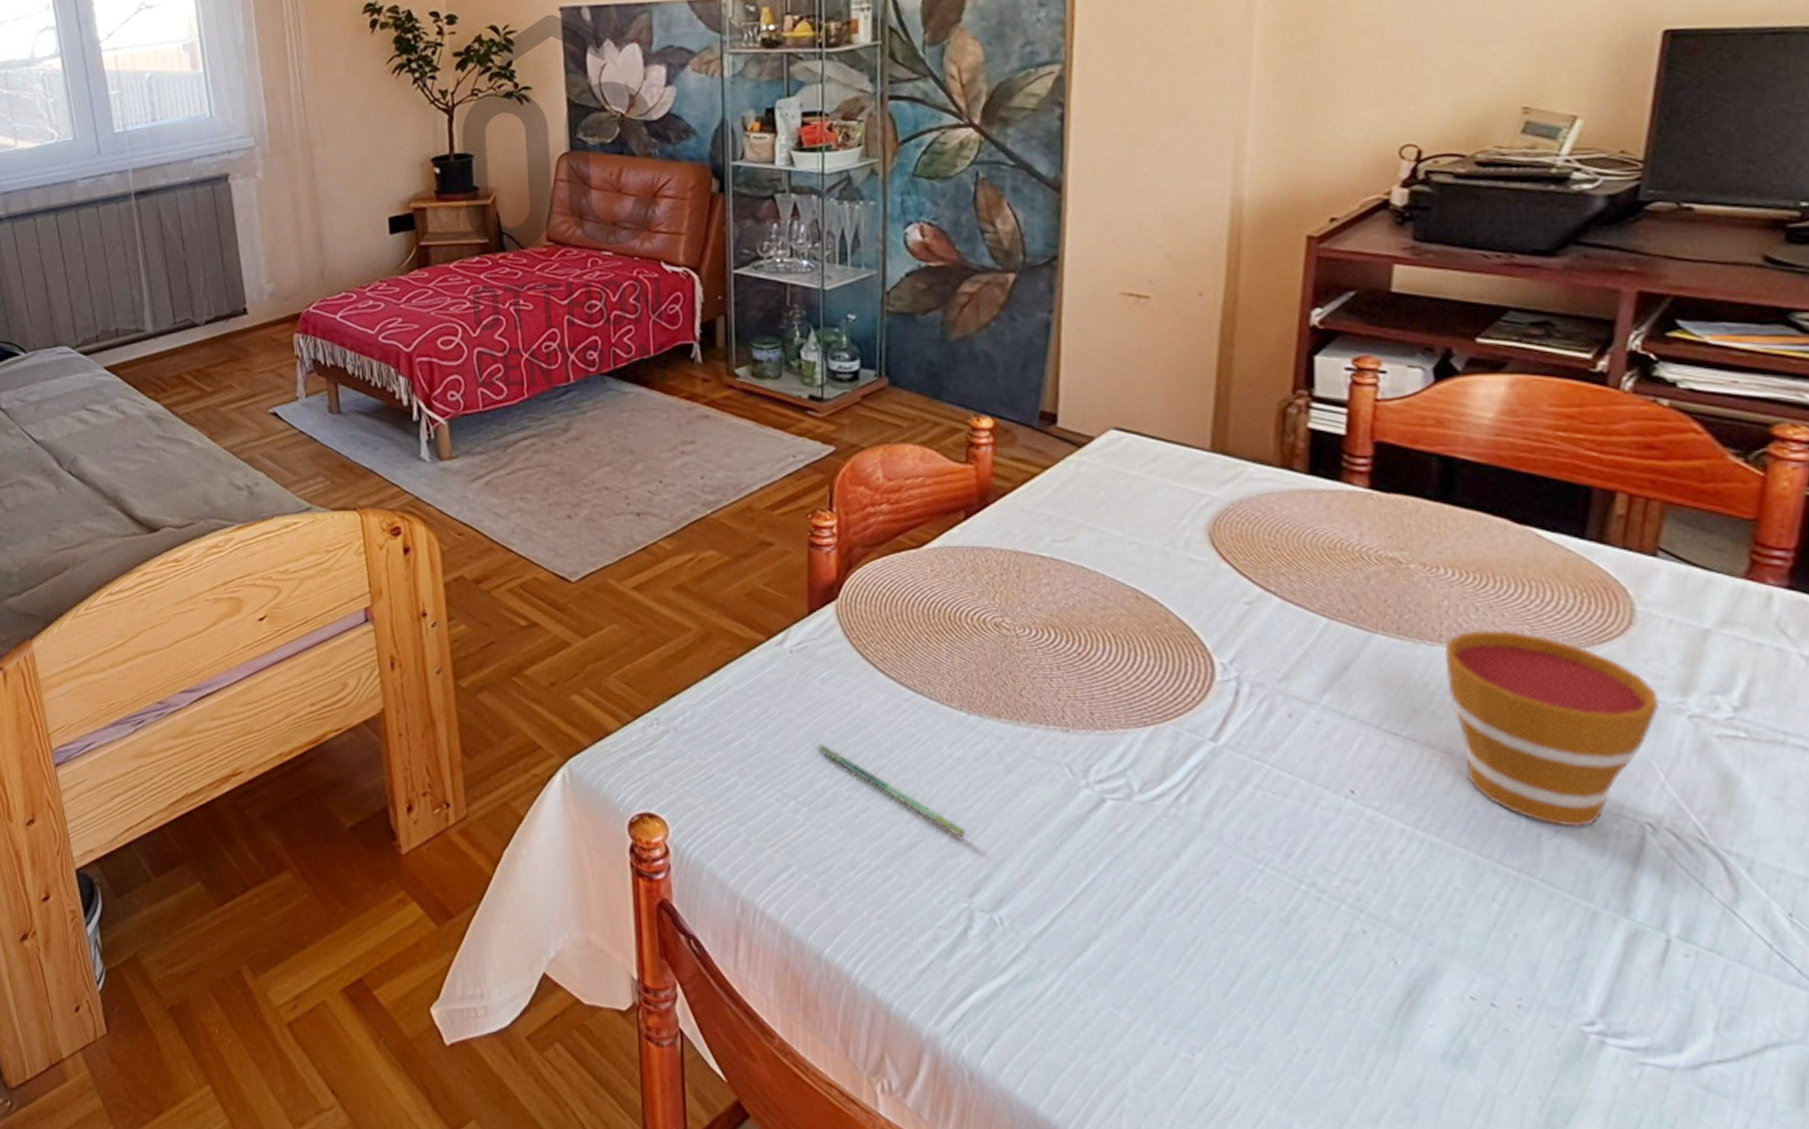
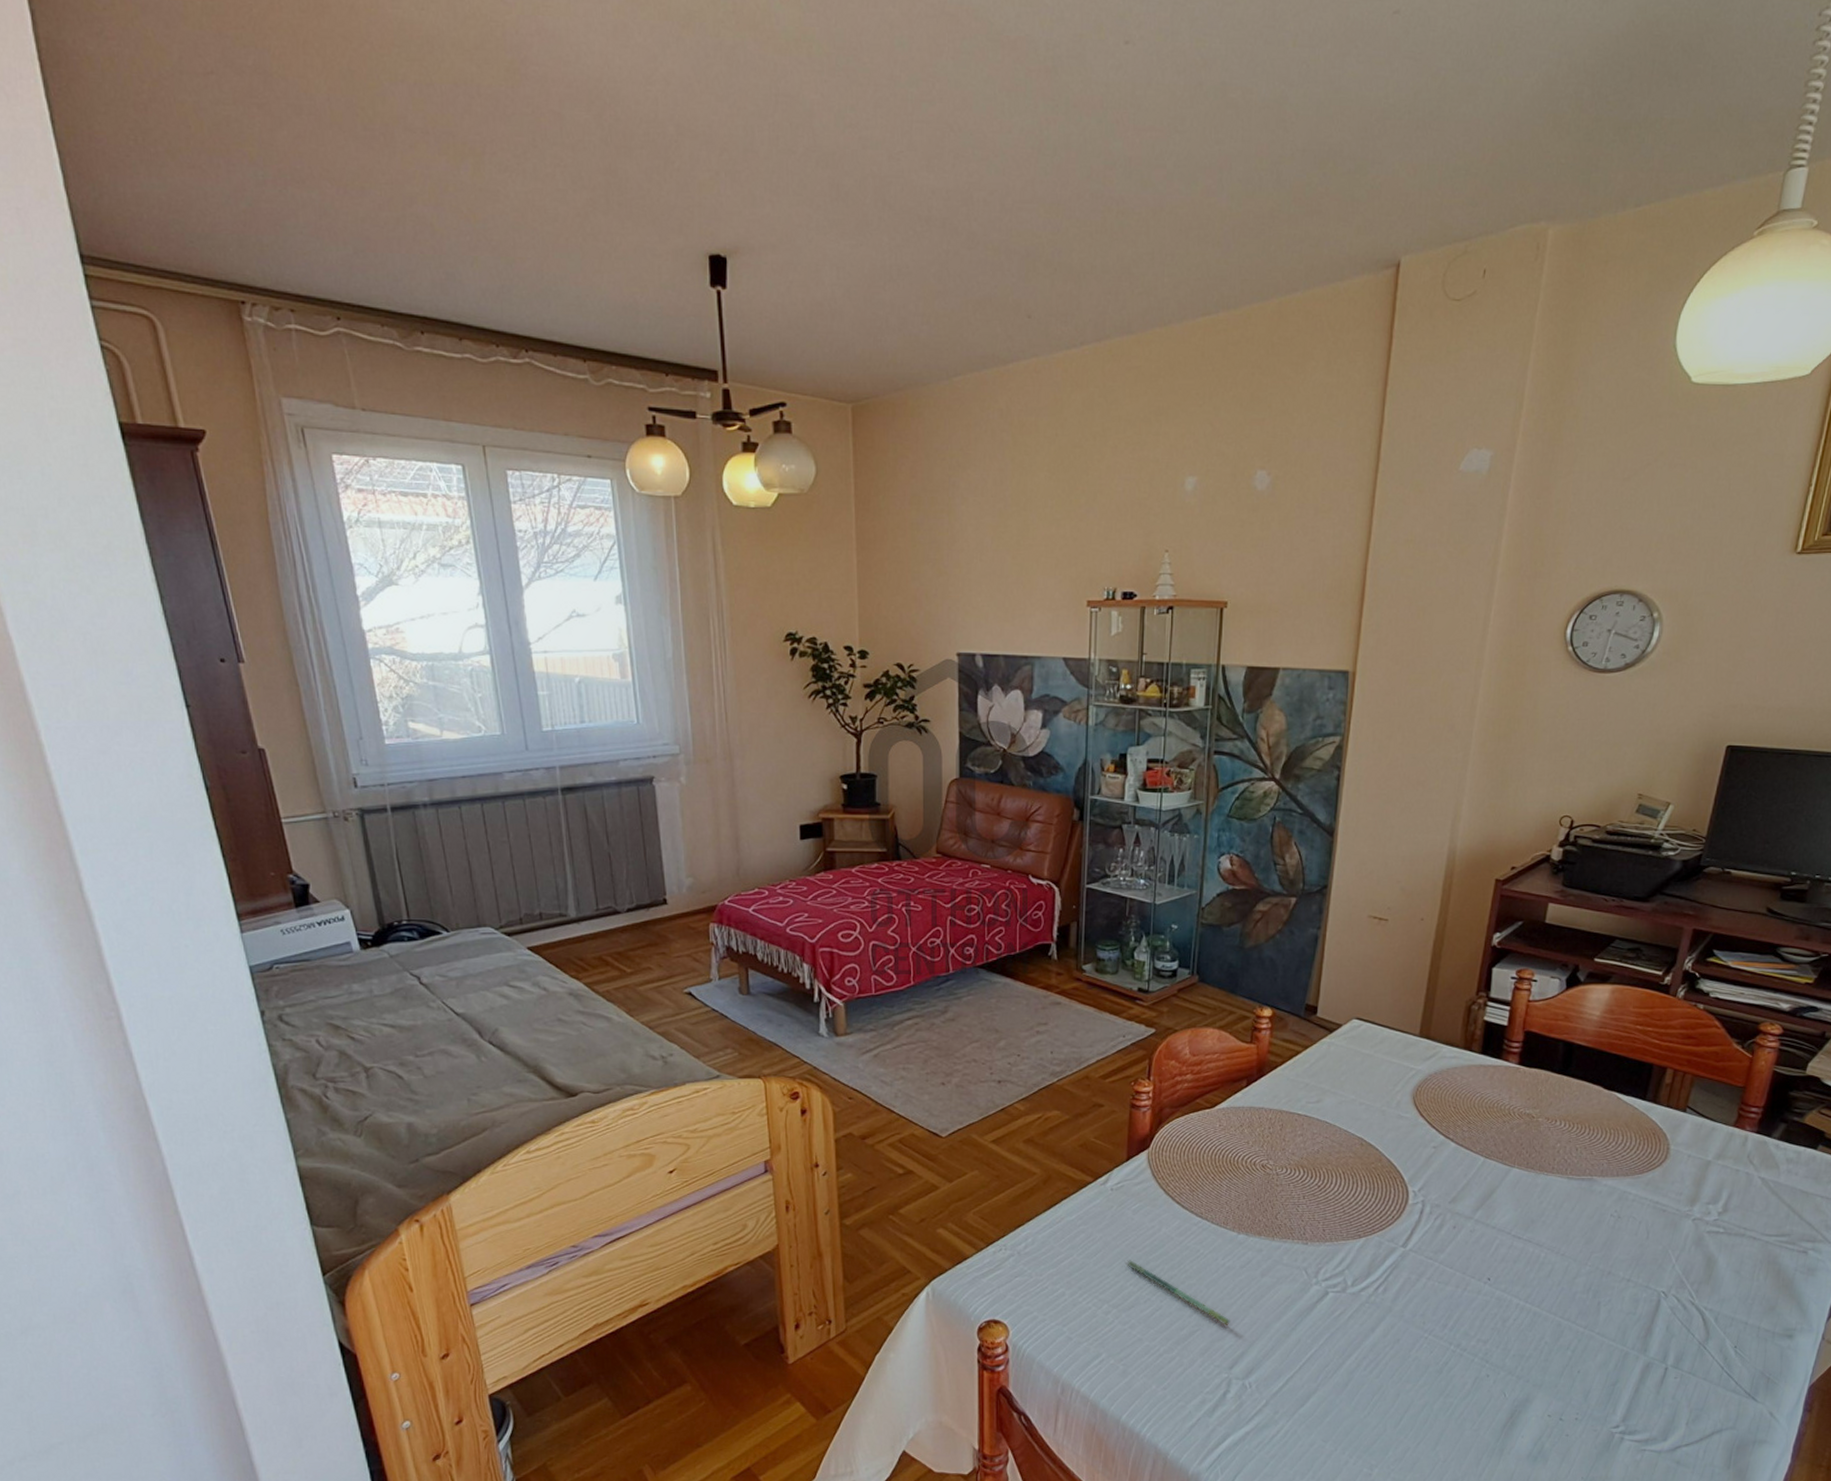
cup: present [1444,630,1660,828] -> none [1554,1164,1678,1297]

